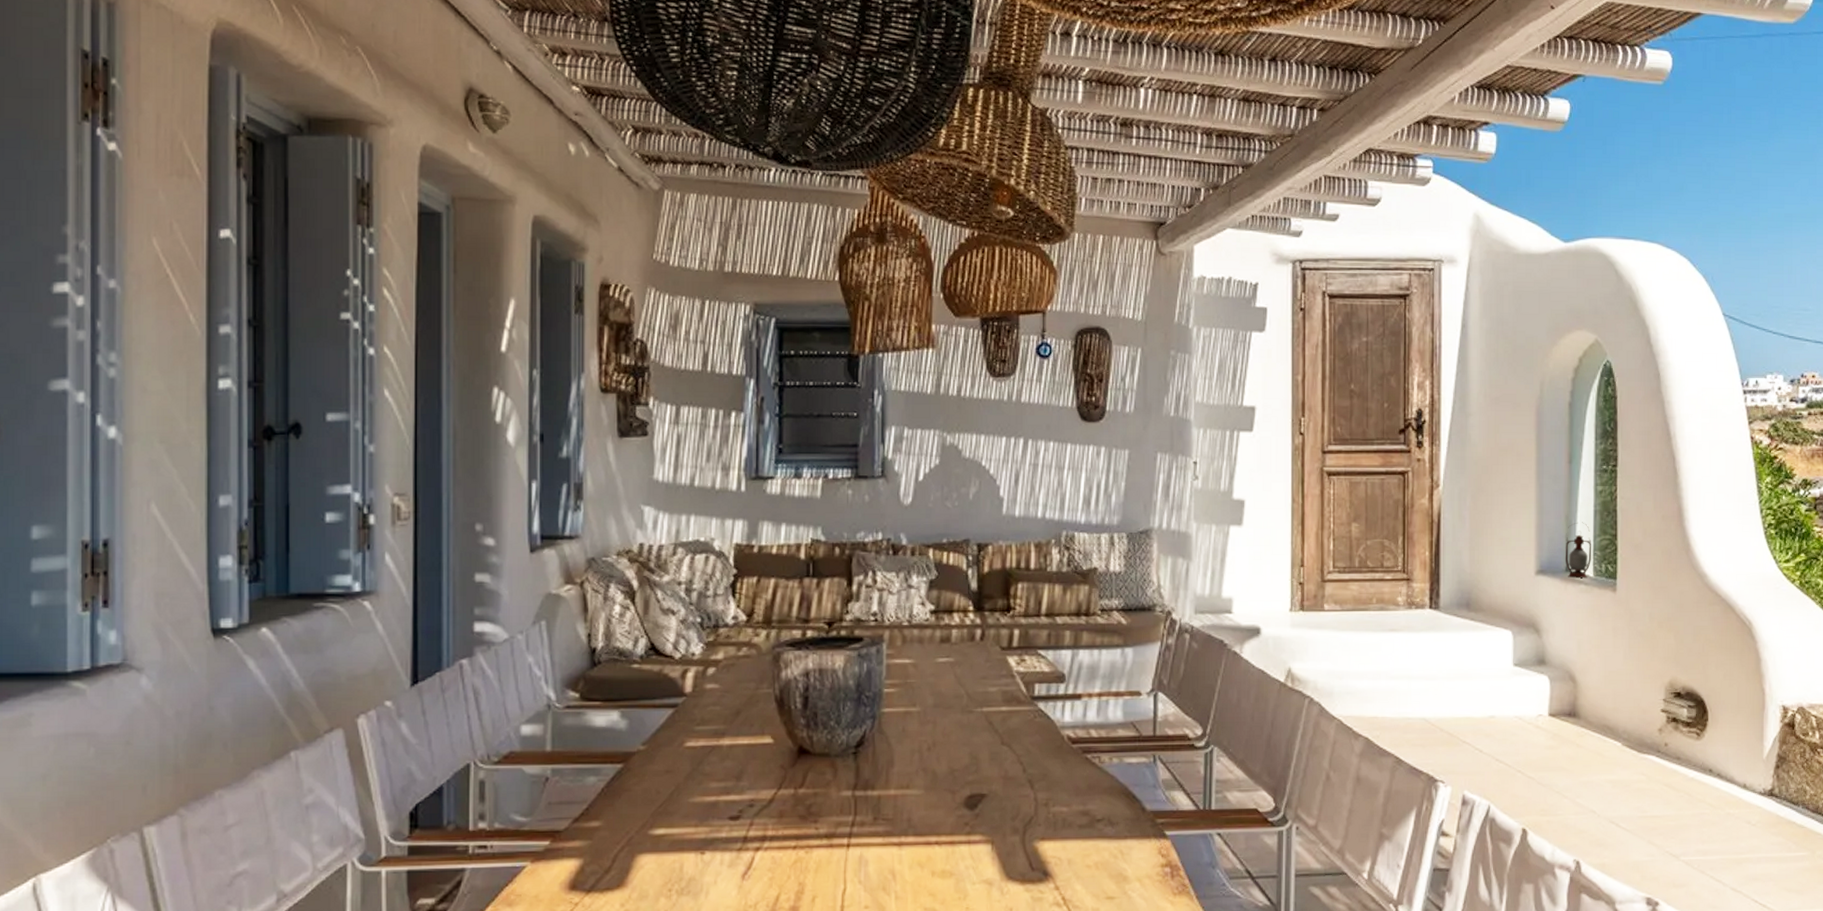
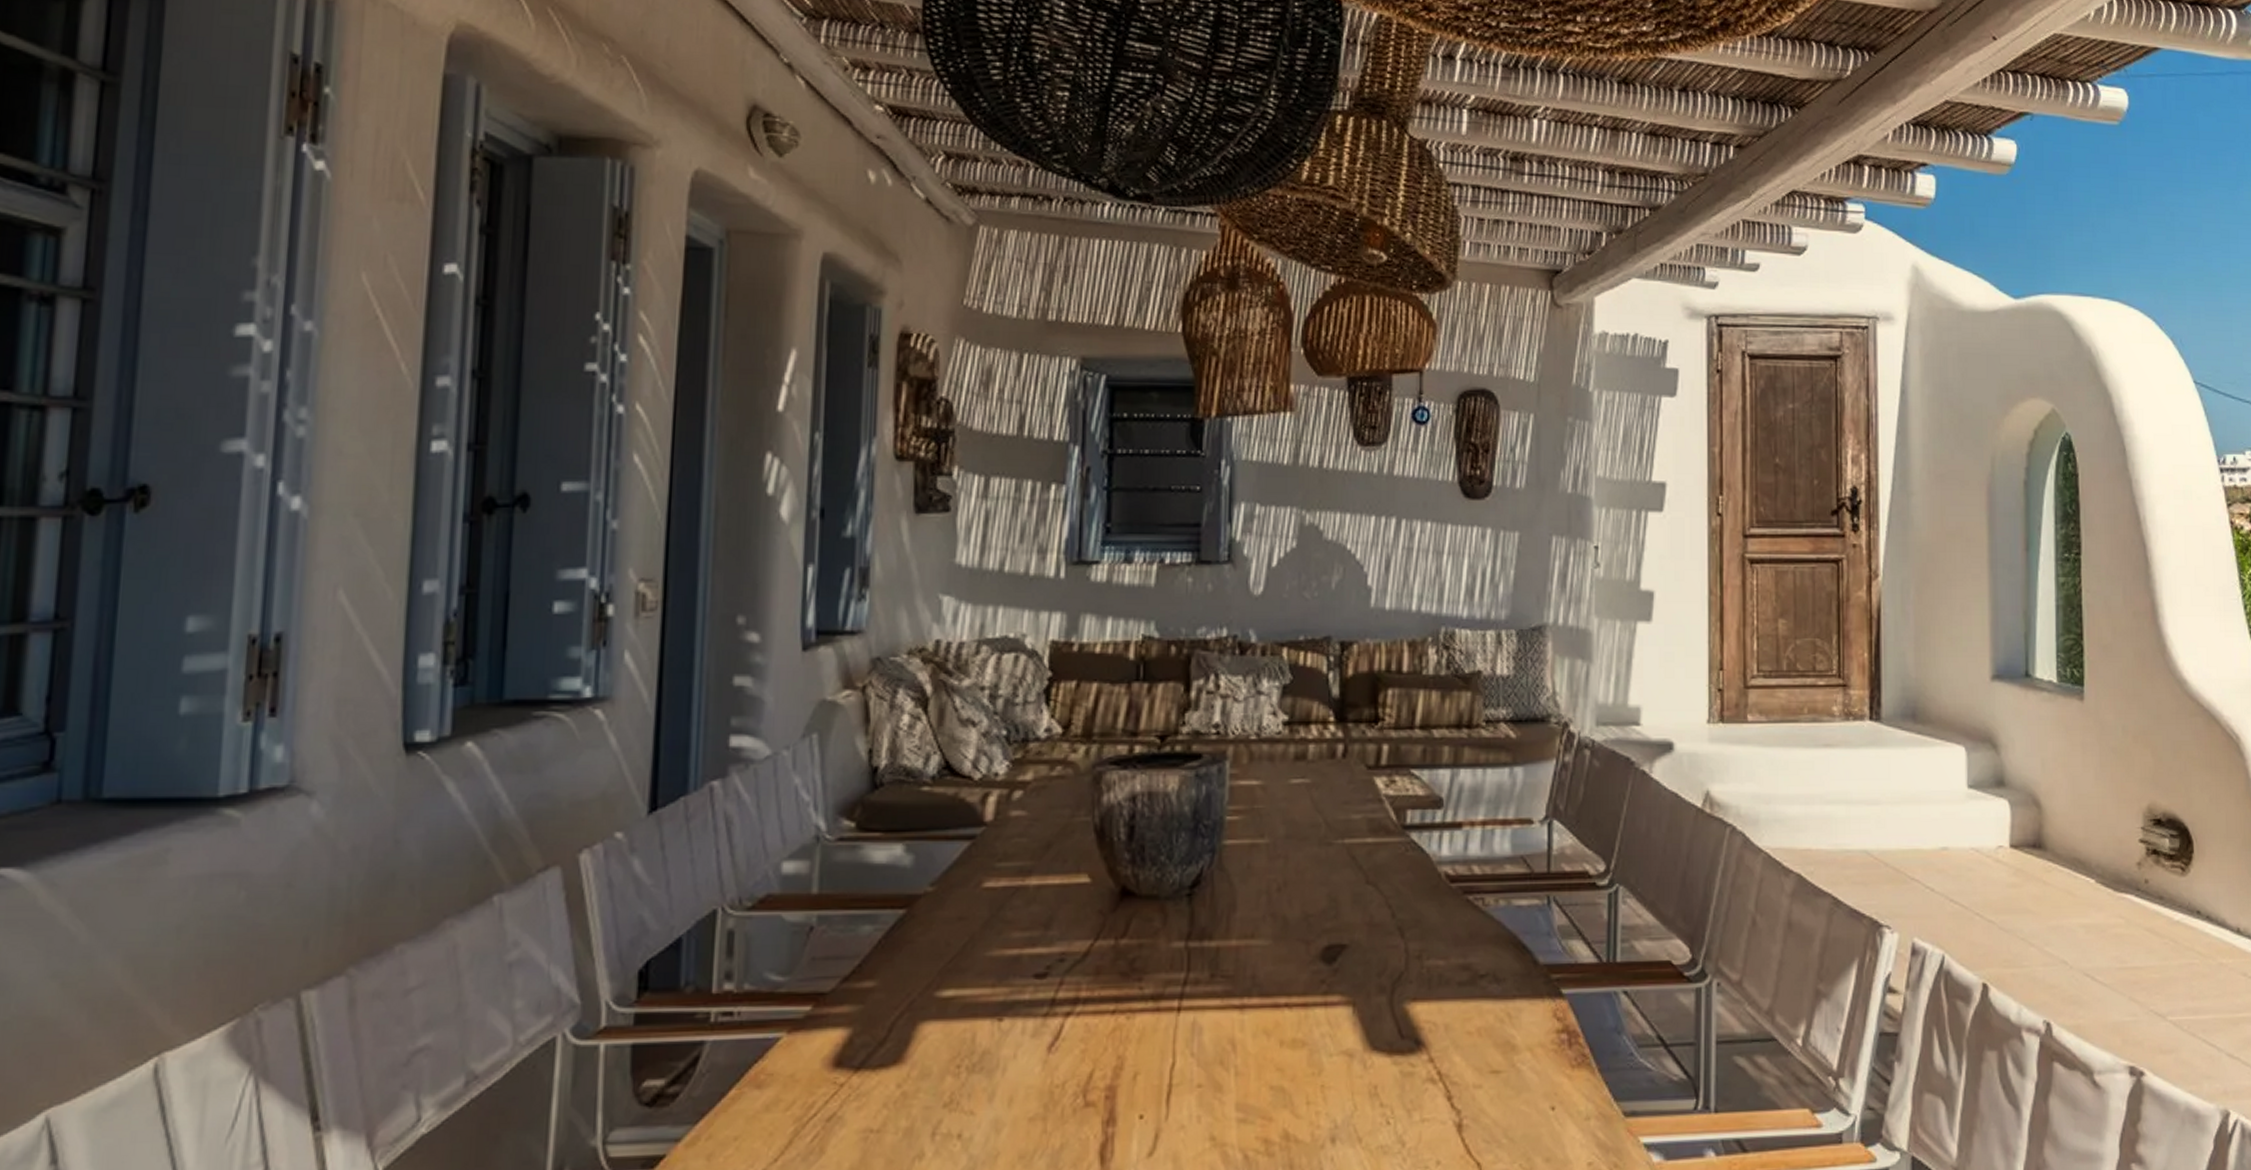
lantern: present [1565,522,1592,579] -> none [2024,618,2055,685]

